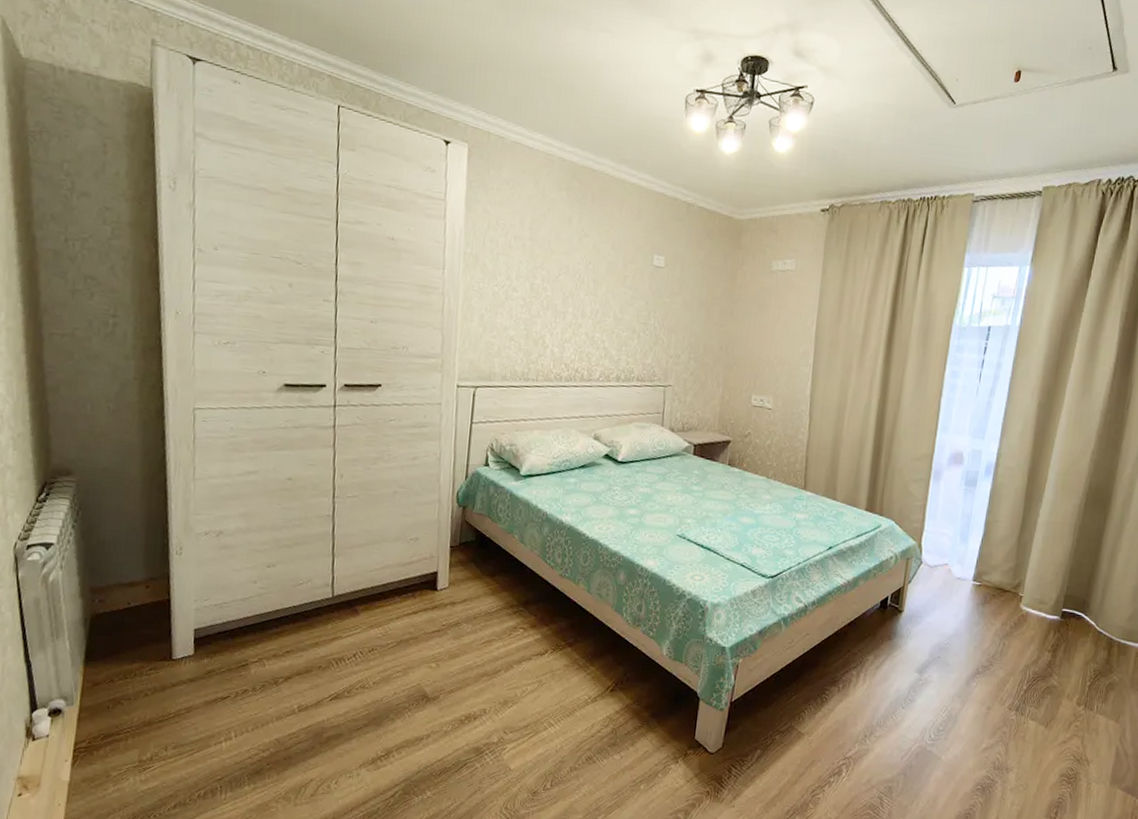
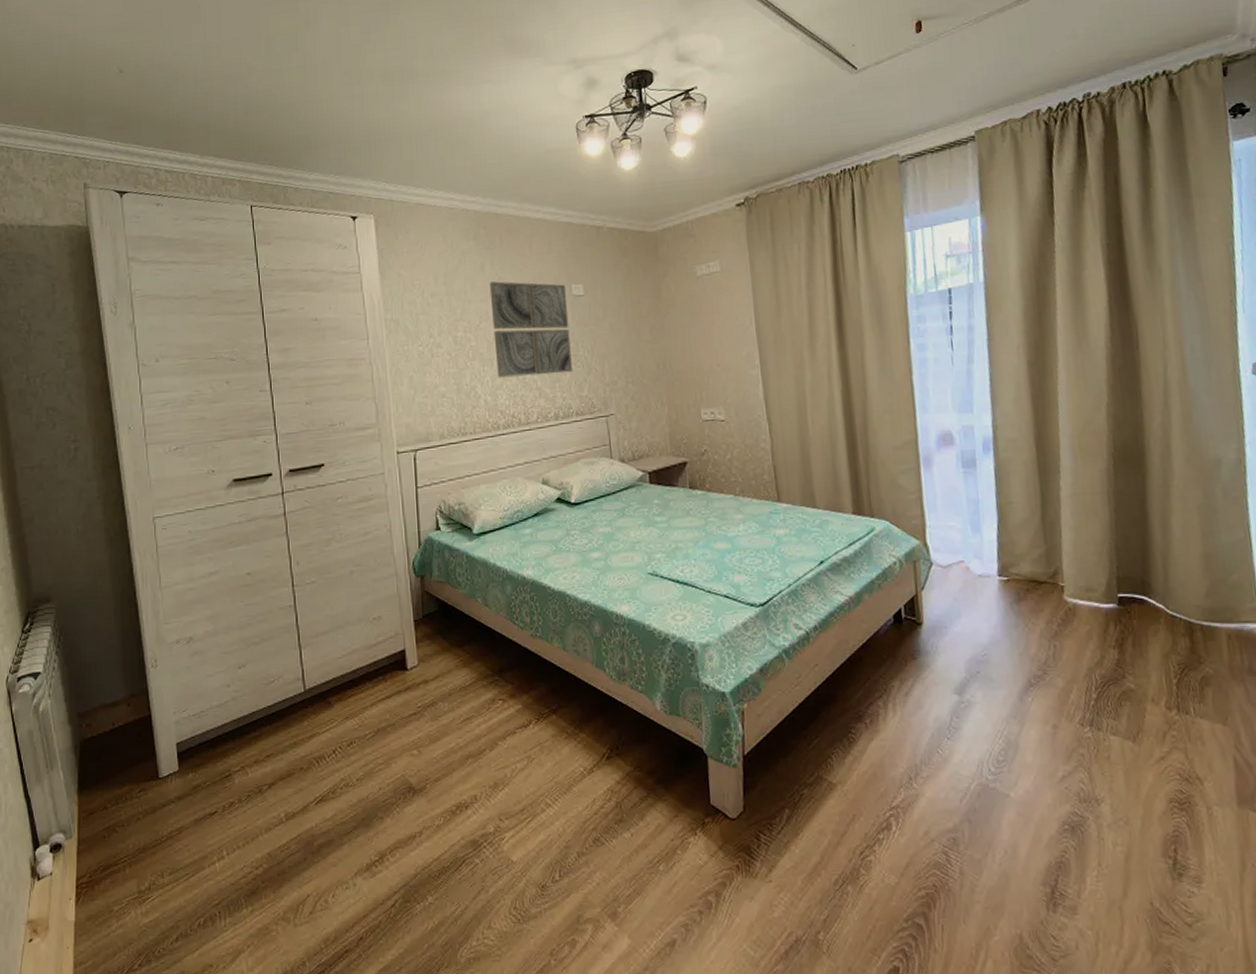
wall art: none [568,236,648,340] -> present [489,281,572,378]

